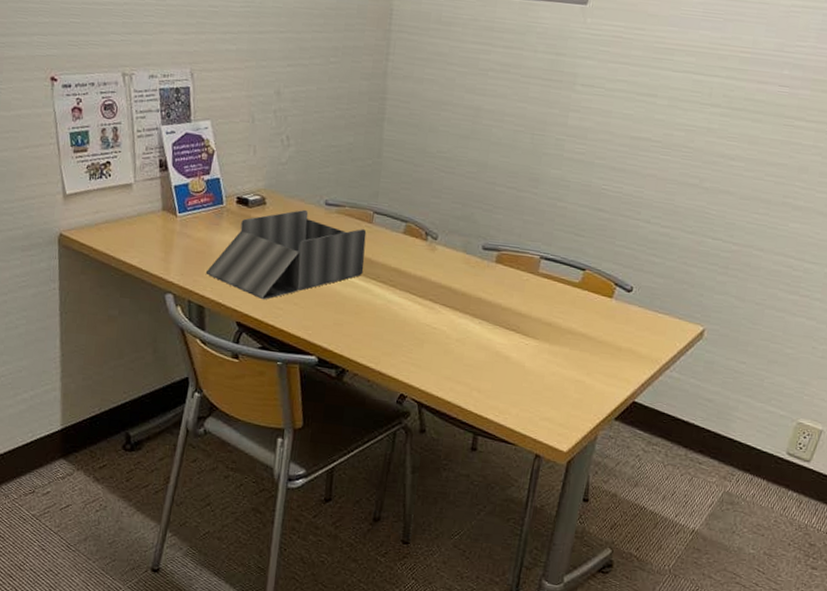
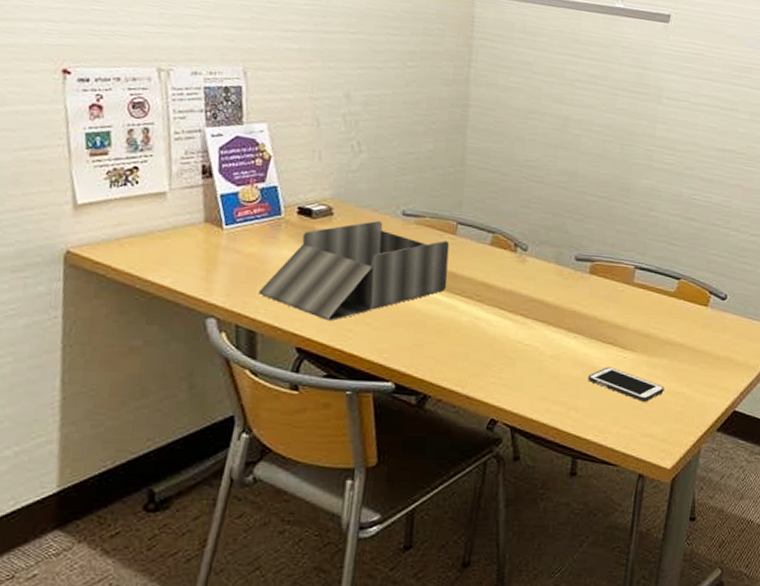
cell phone: none [490,352,564,387] -> present [588,367,664,402]

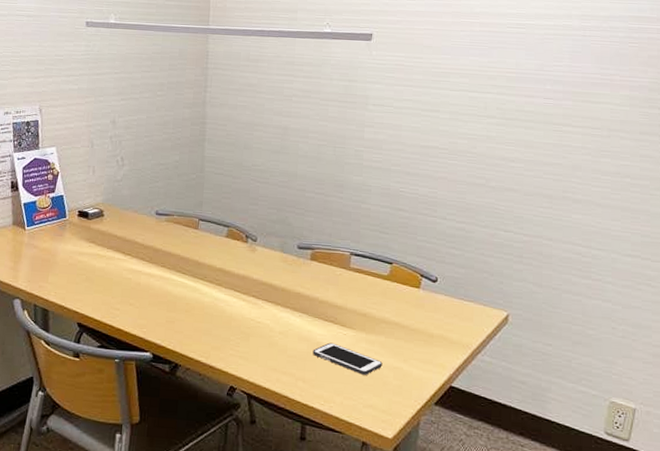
desk organizer: present [258,220,450,322] -> none [50,219,193,302]

